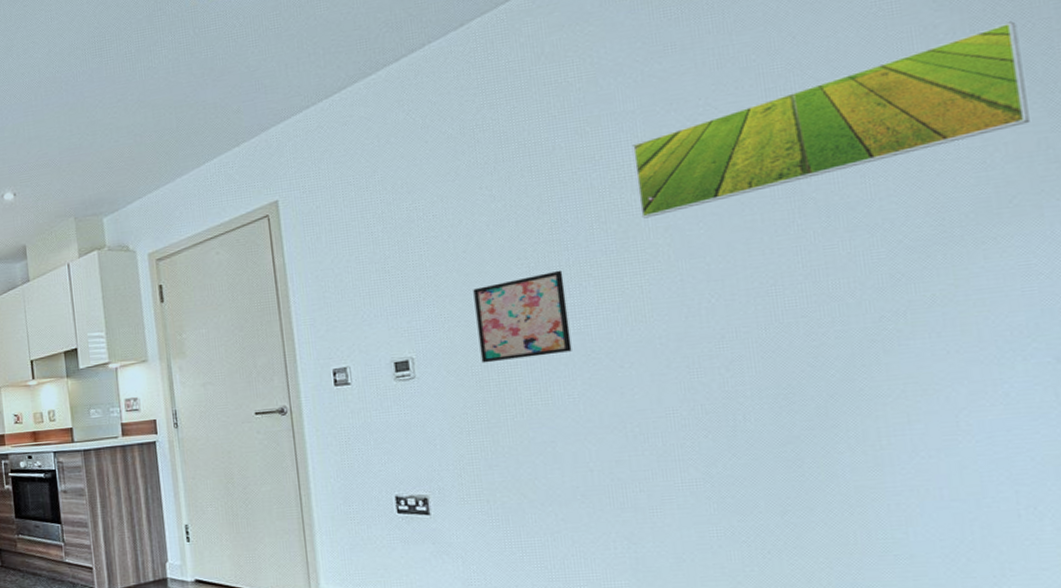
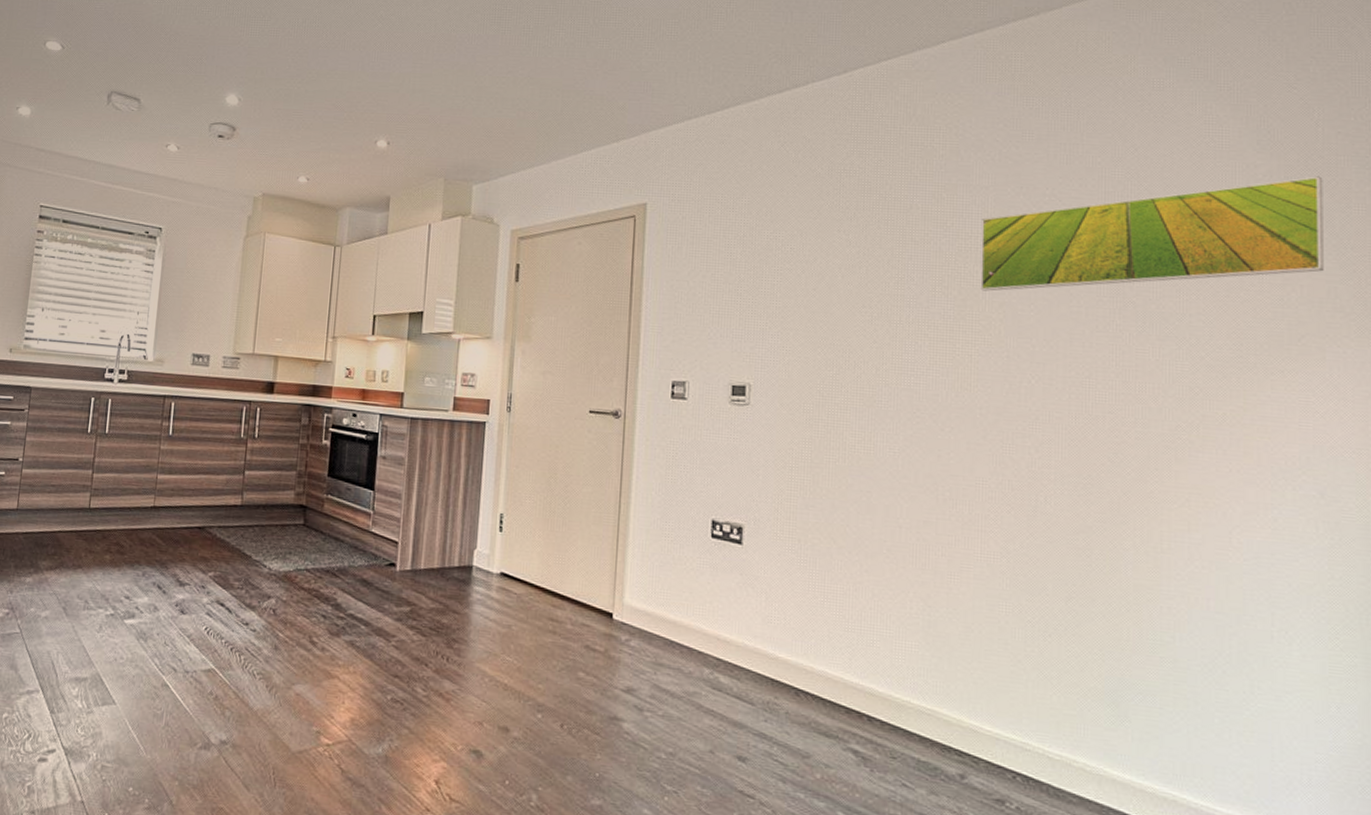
wall art: present [473,270,572,364] -> none [814,324,902,406]

